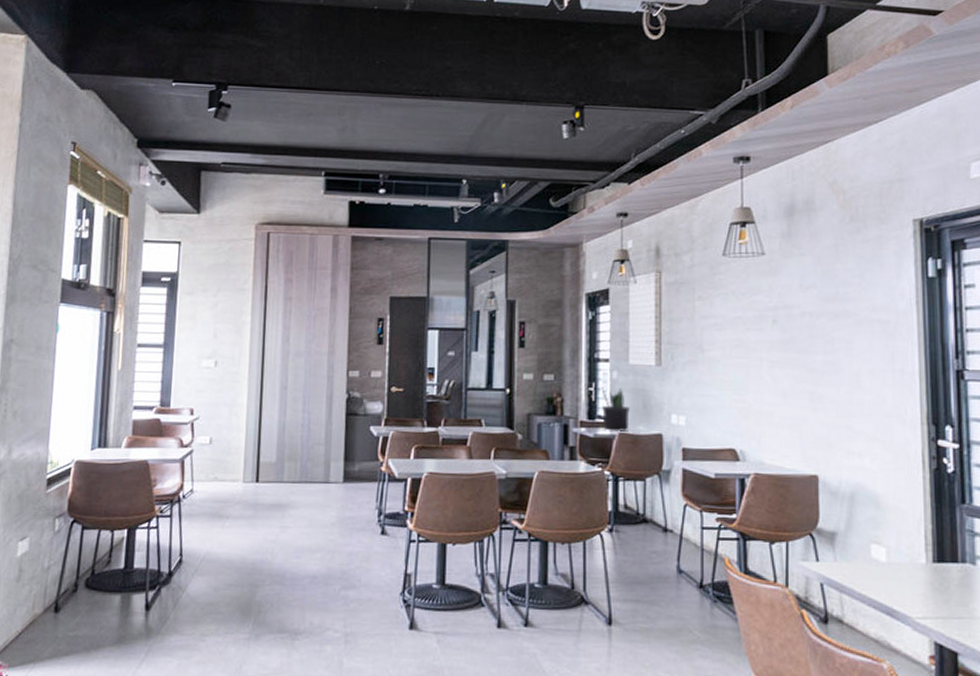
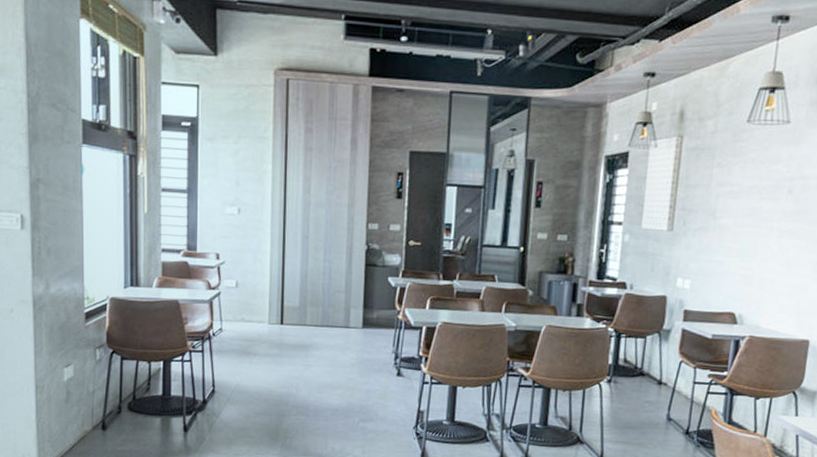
planter: present [601,387,630,432] -> none [611,249,638,292]

